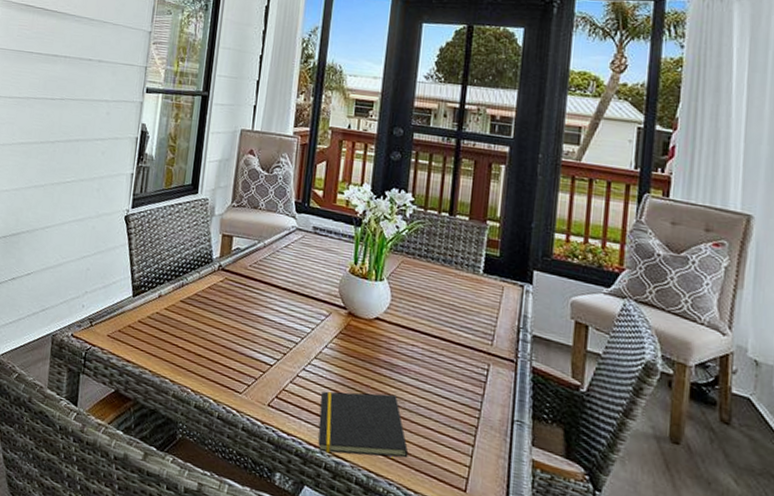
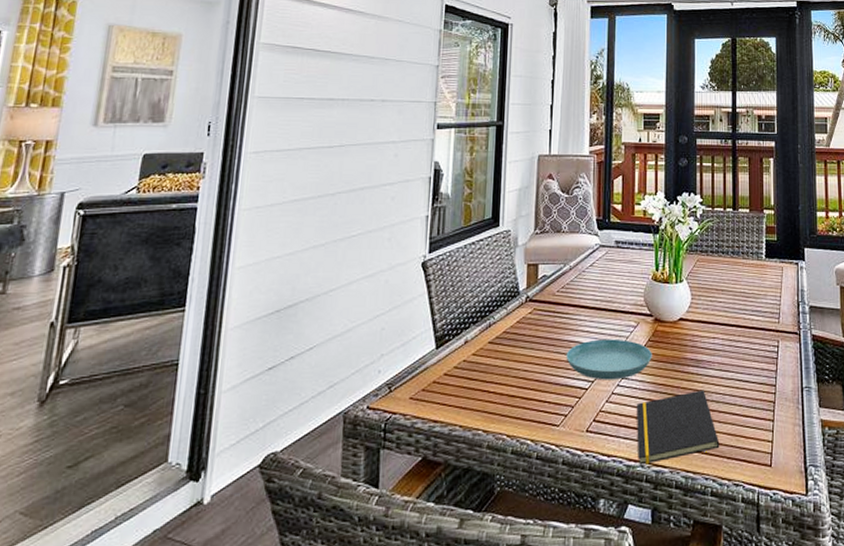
saucer: none [253,319,343,365] -> present [566,338,652,380]

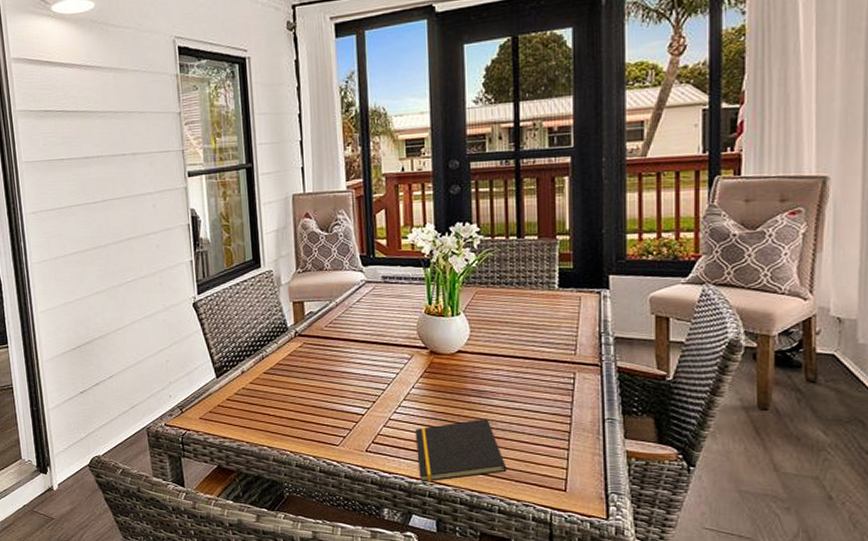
saucer: present [566,338,652,380] -> none [339,370,429,407]

